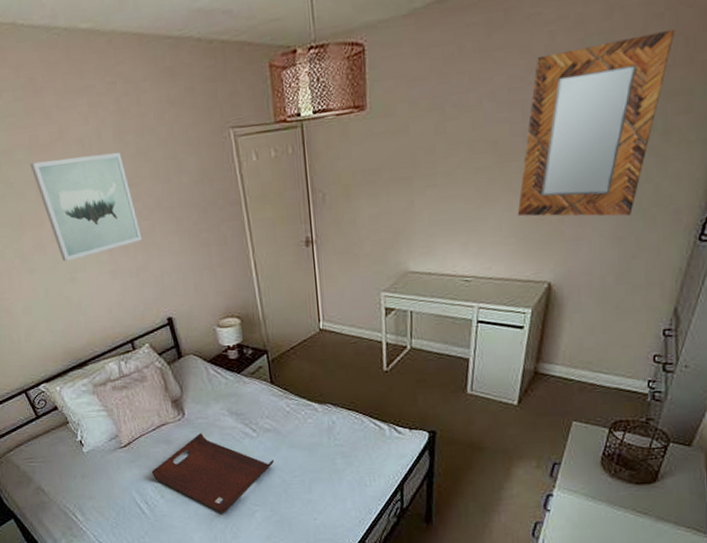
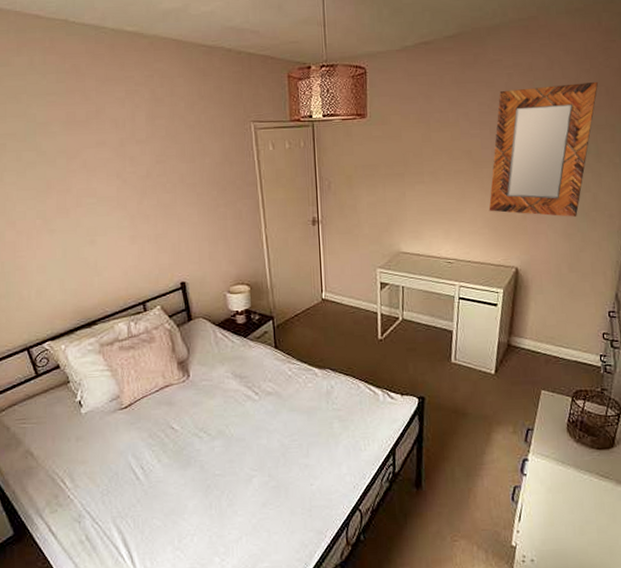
wall art: present [29,152,142,261] -> none [64,133,163,225]
serving tray: present [151,432,274,513] -> none [150,394,274,479]

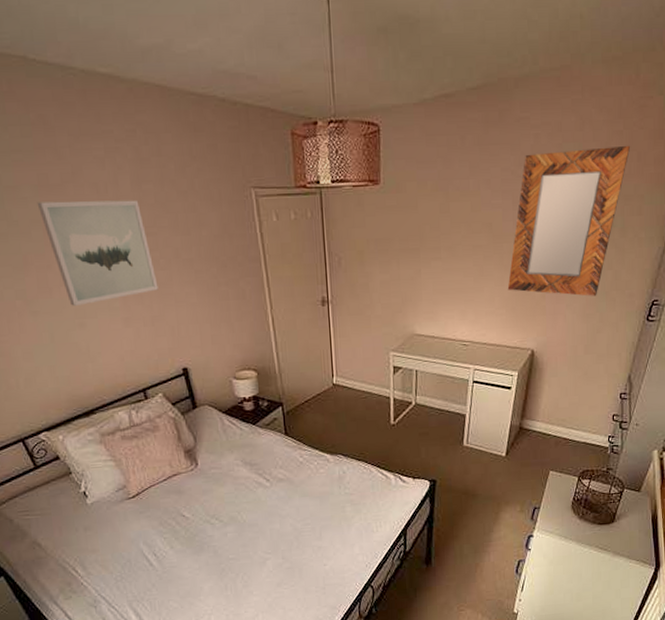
wall art: none [64,133,163,225] -> present [37,200,158,306]

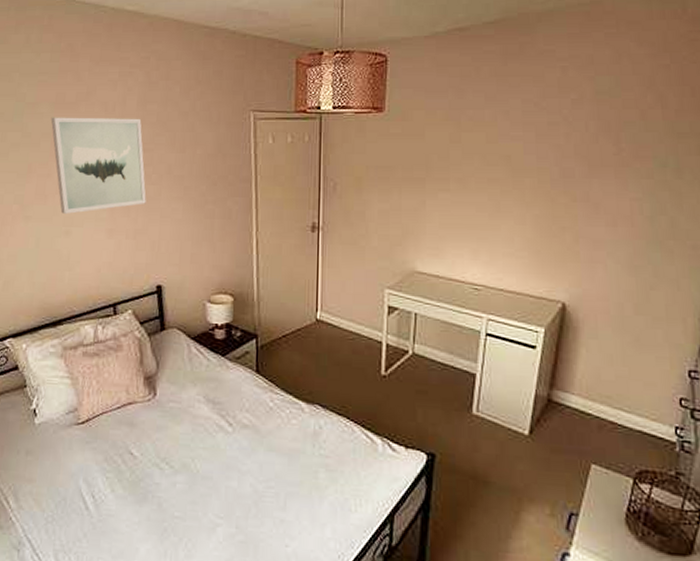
home mirror: present [507,145,631,296] -> none [530,79,682,245]

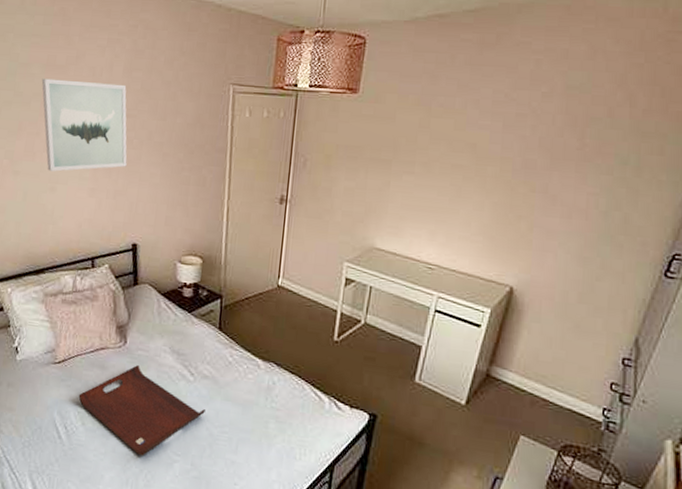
serving tray: none [106,418,247,523] -> present [78,364,205,457]

